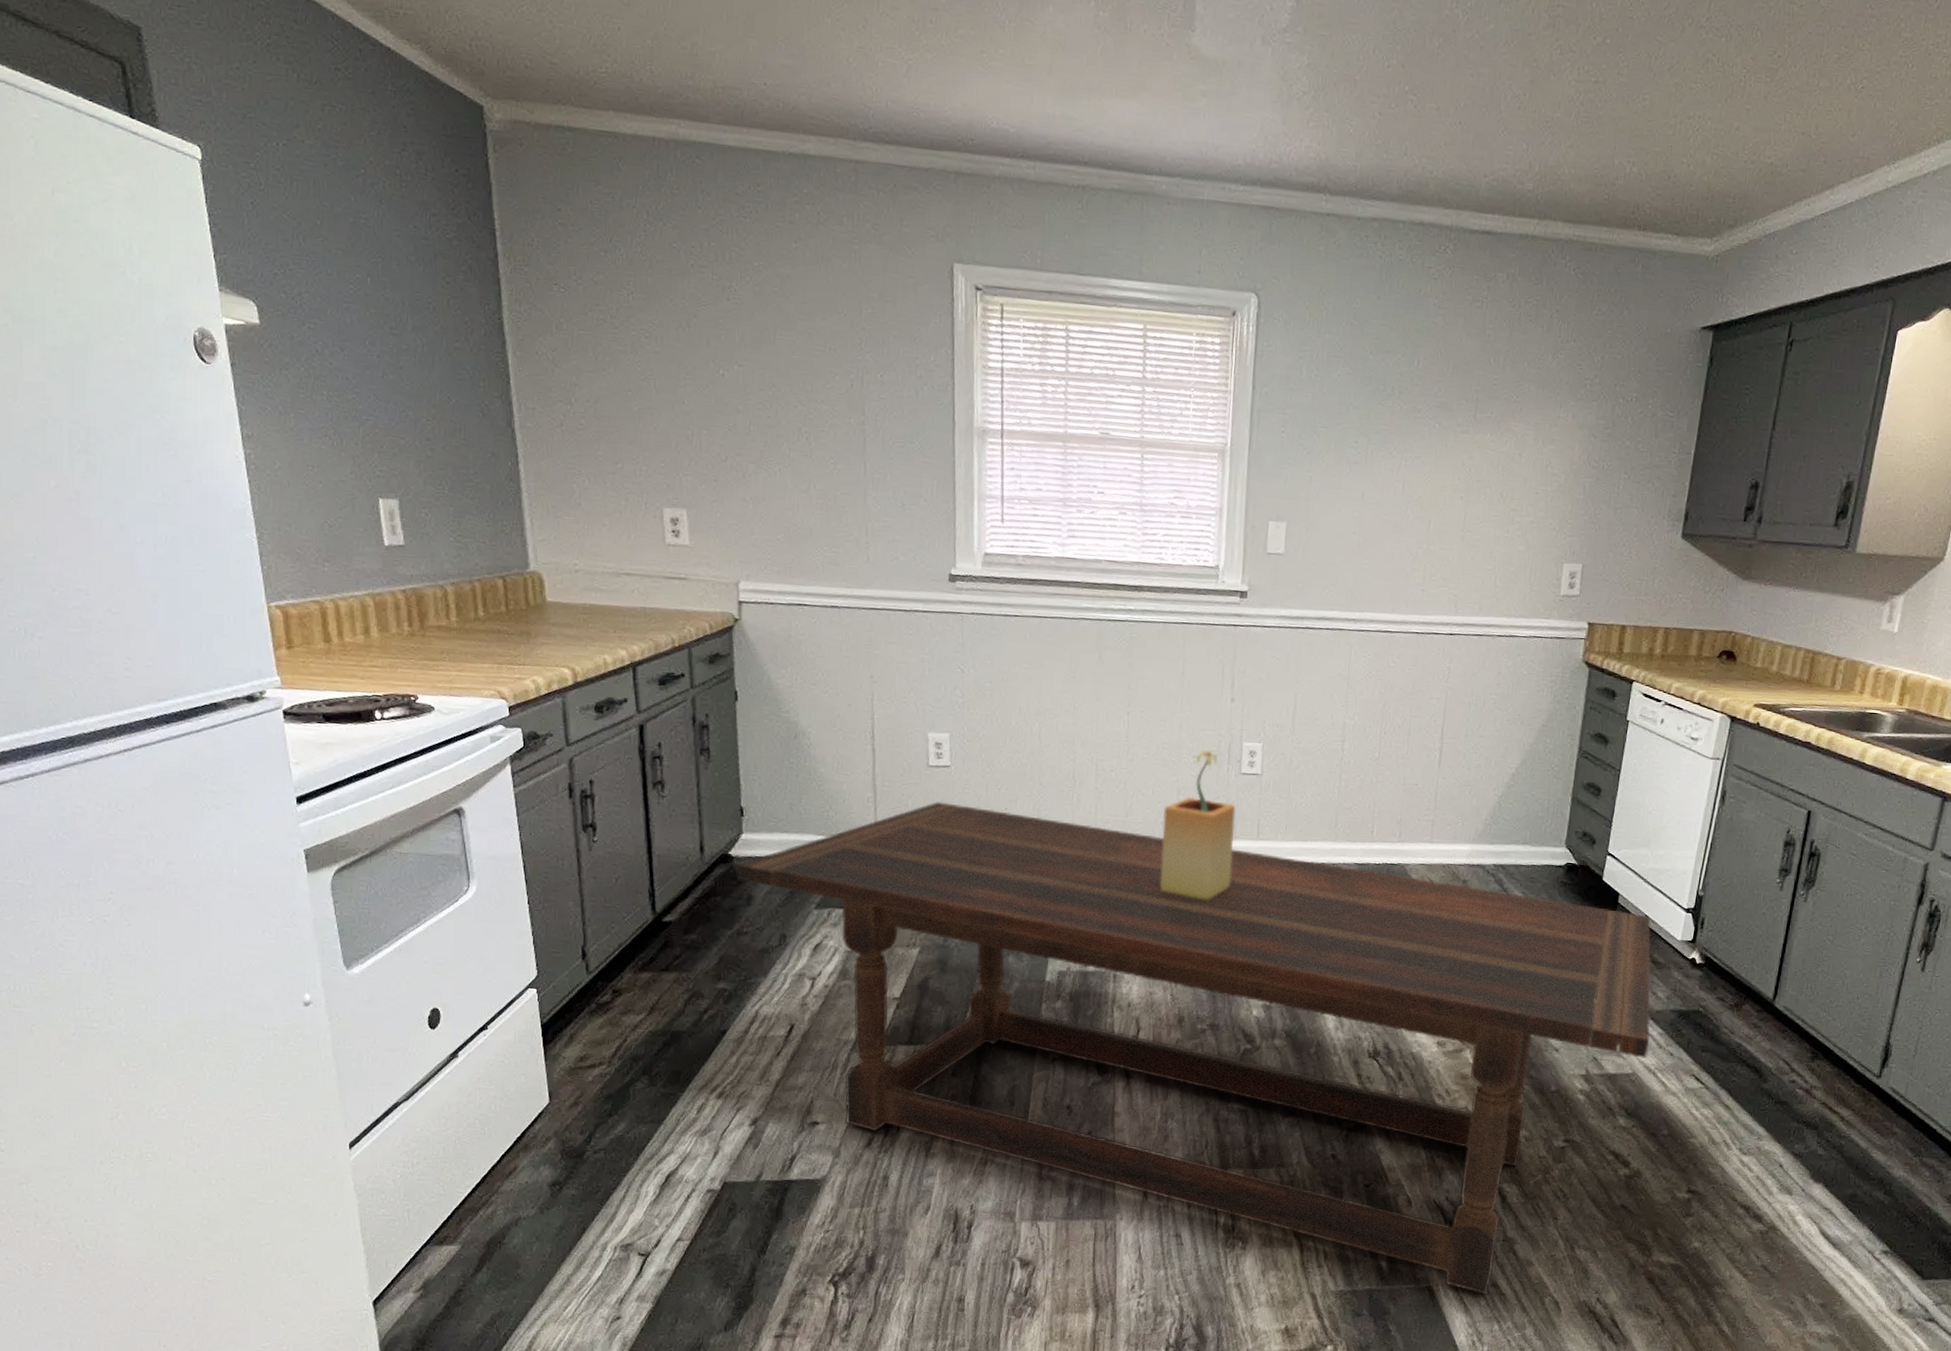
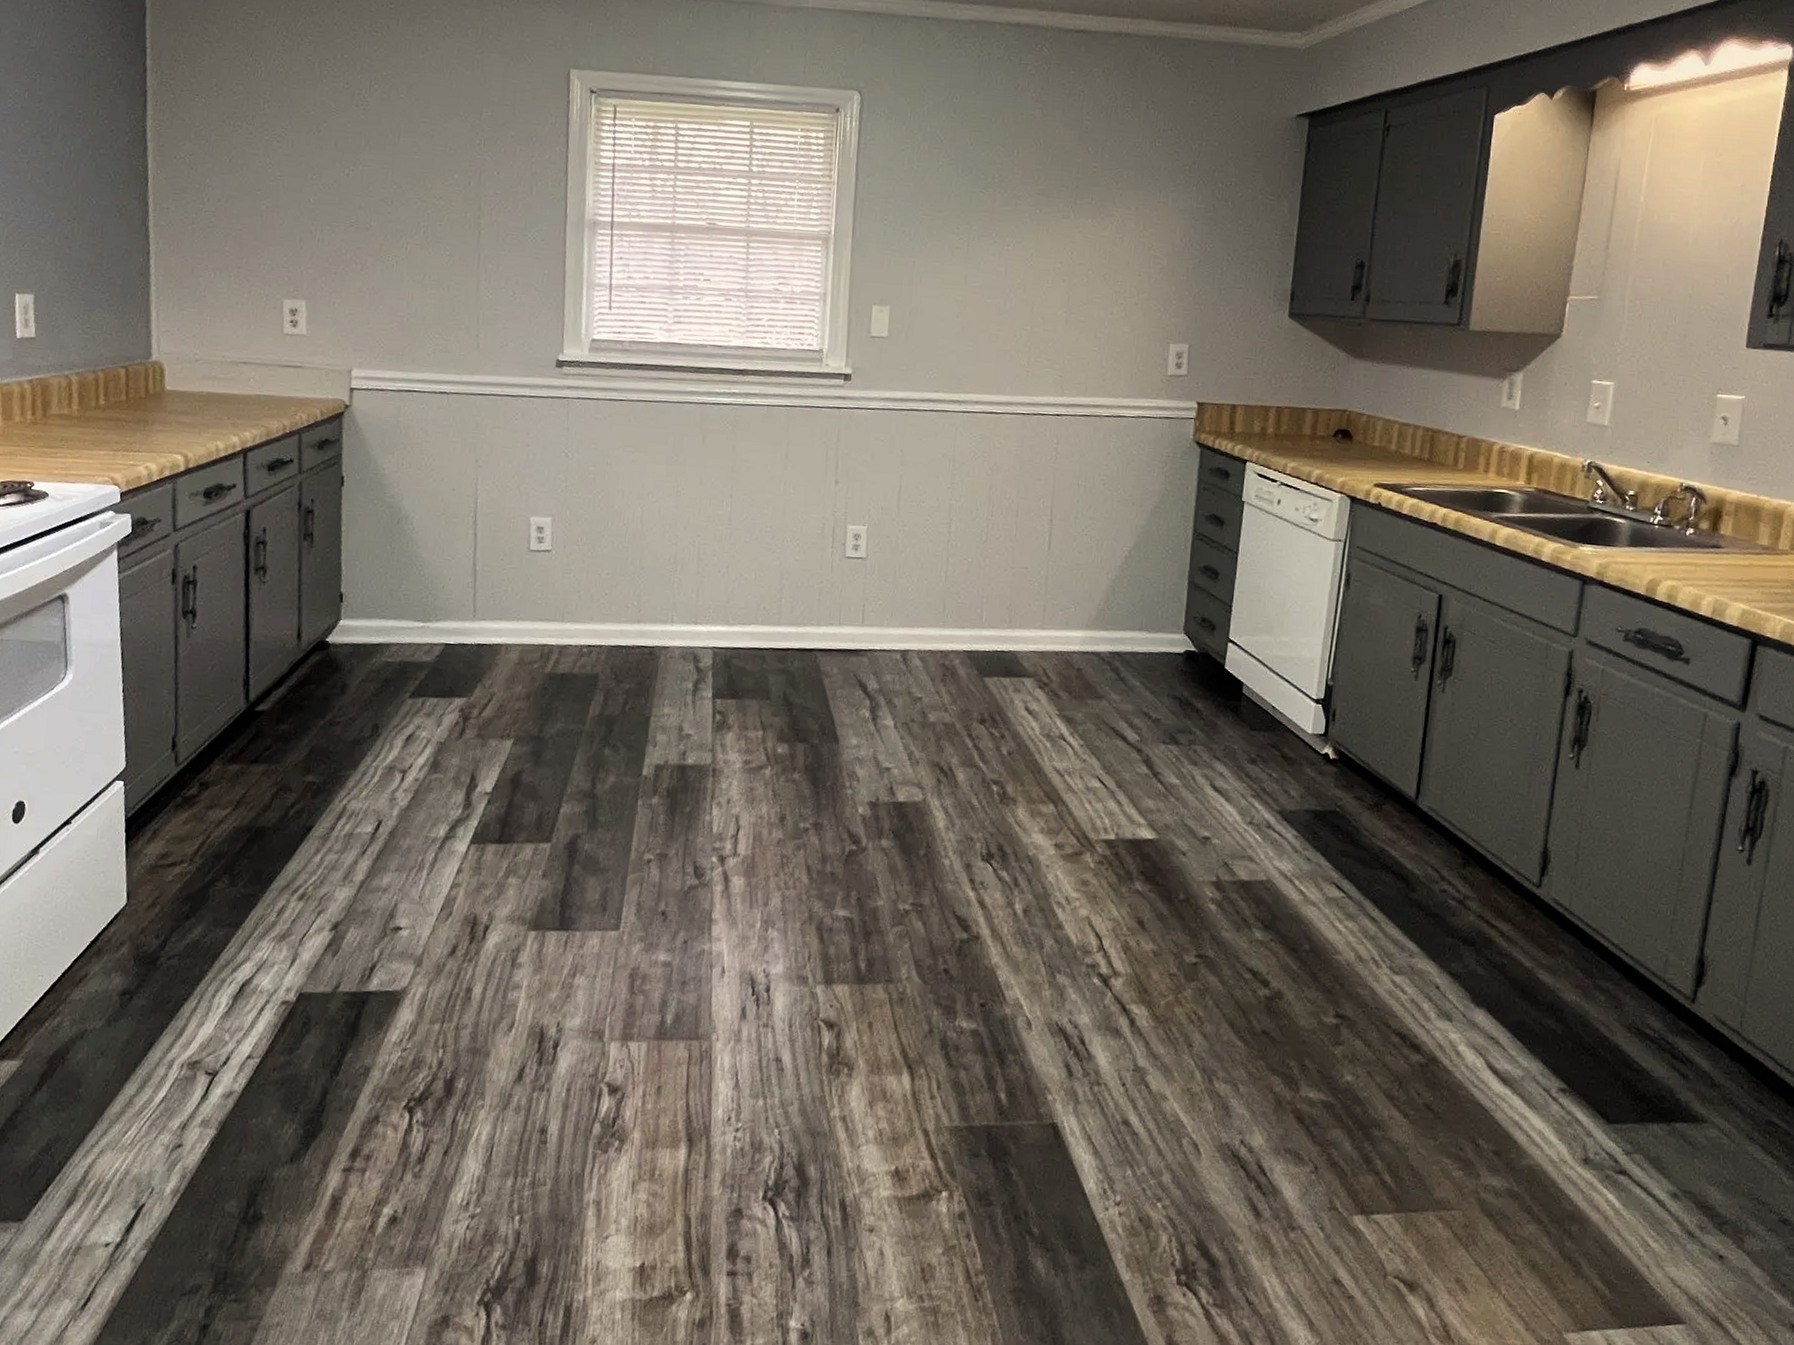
dining table: present [736,802,1651,1295] -> none [332,587,1284,1134]
potted plant: present [1160,750,1236,901] -> none [762,533,840,691]

